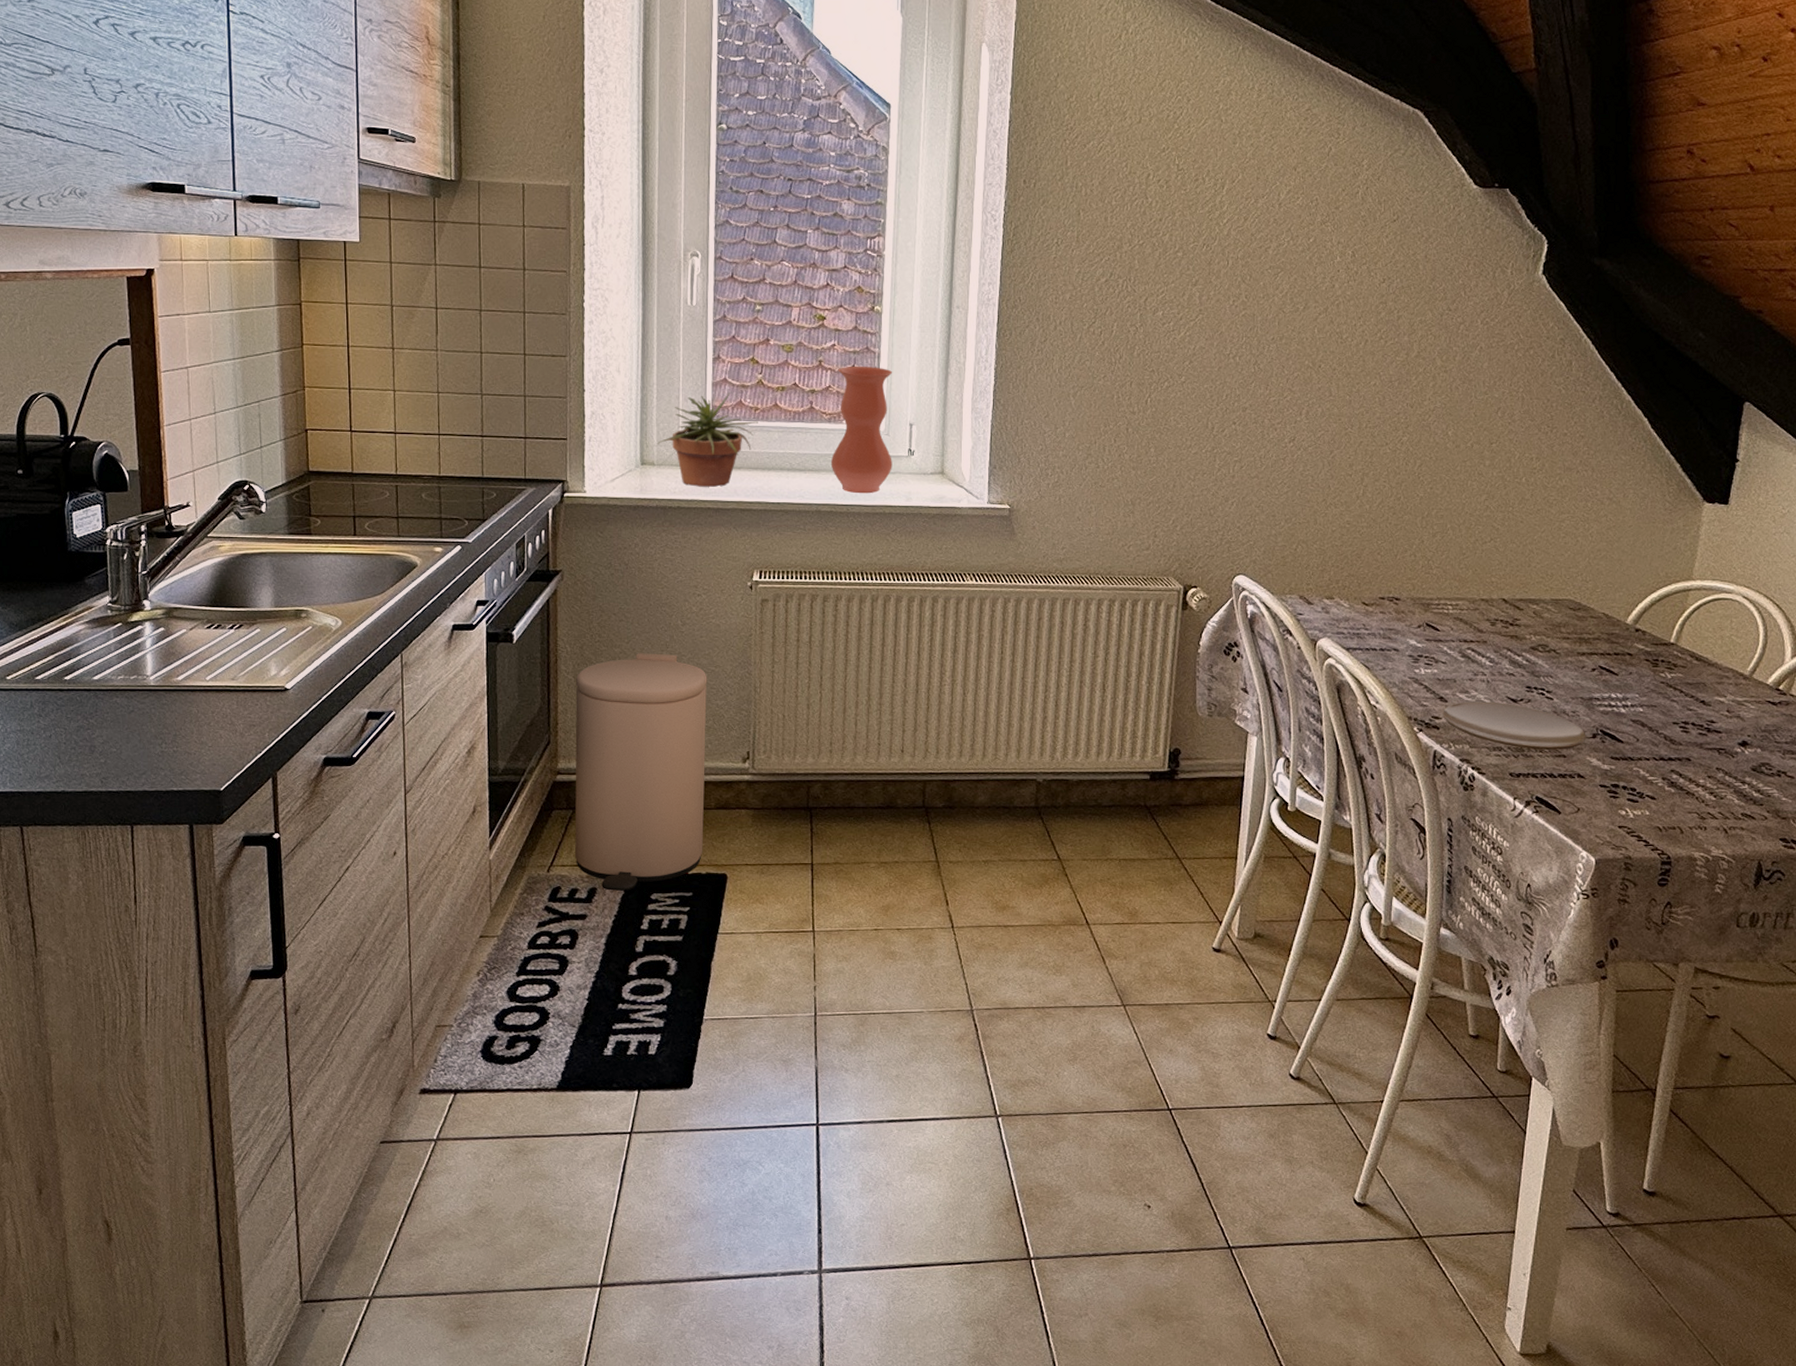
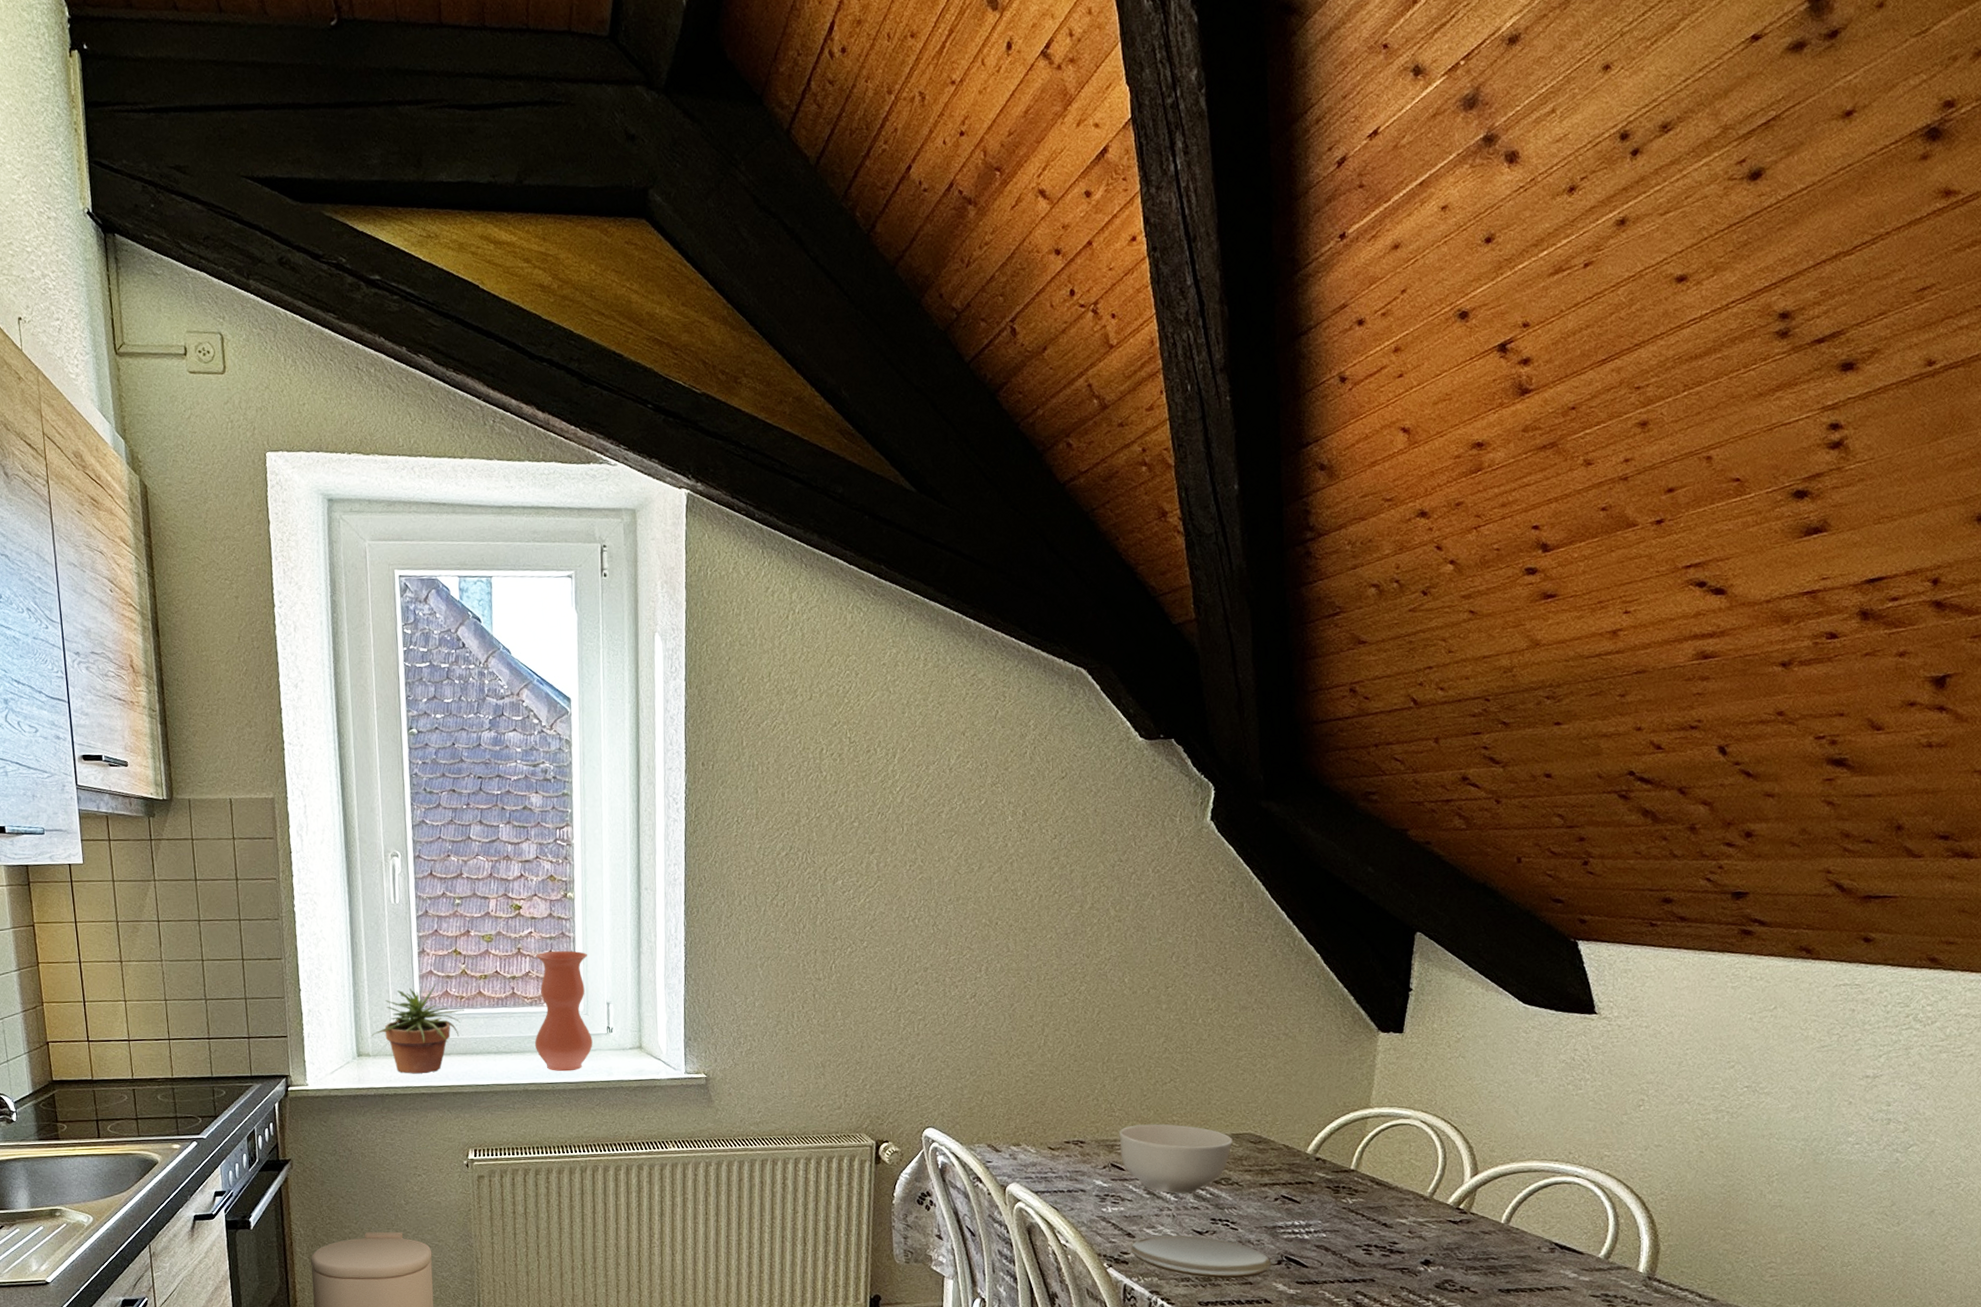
bowl: none [1435,584,1551,659] -> present [1119,1124,1232,1194]

